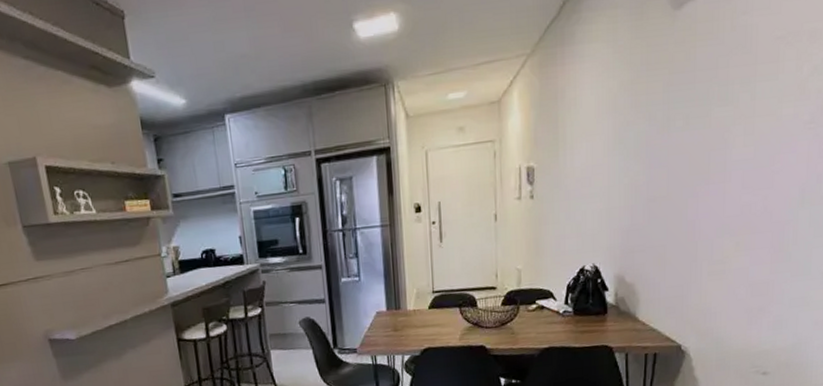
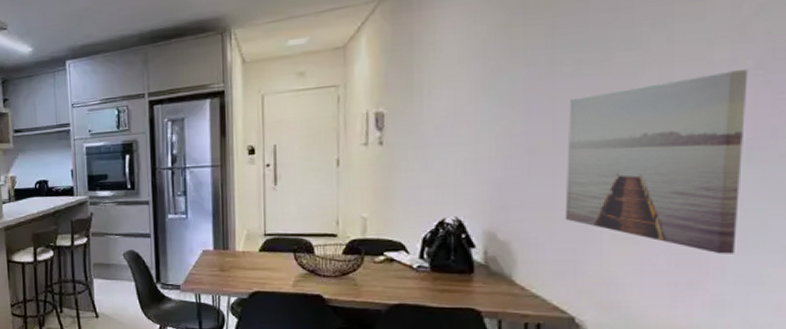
wall art: none [675,124,805,283] -> present [565,69,749,254]

